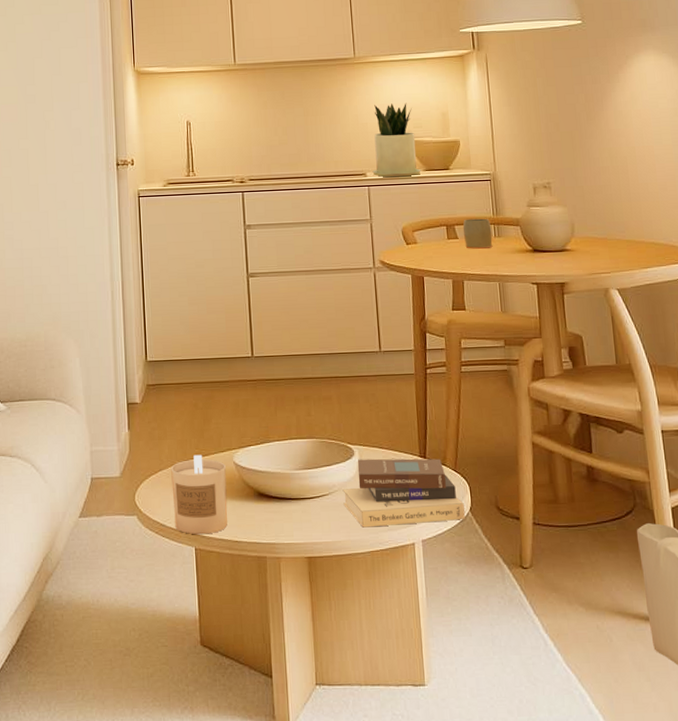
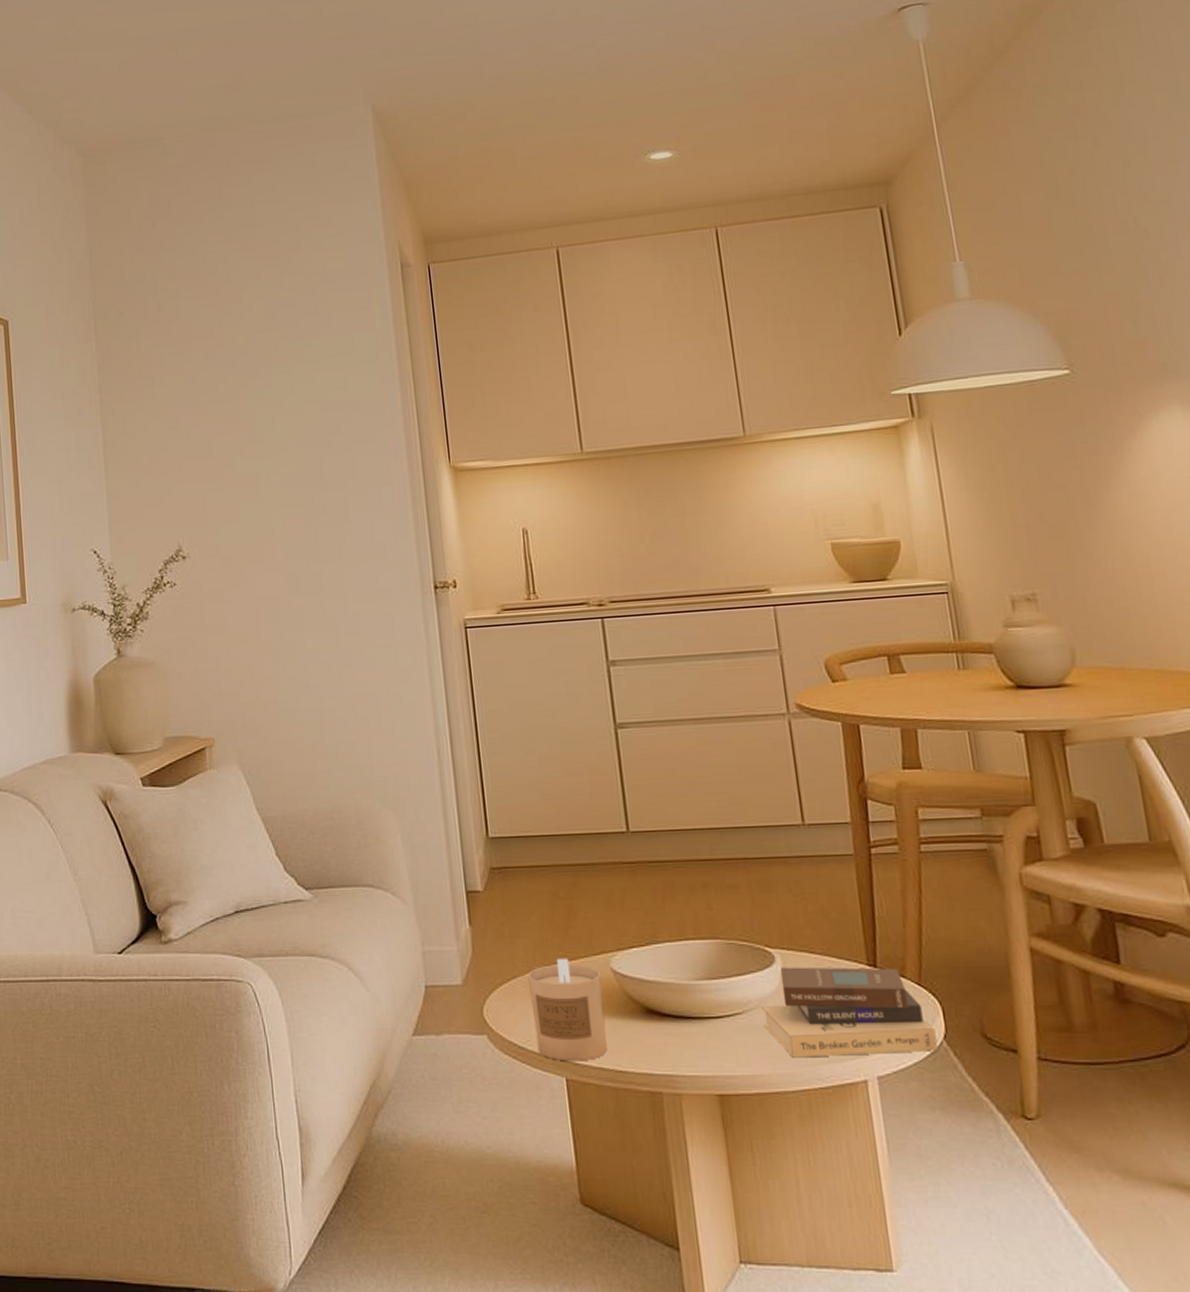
planter: present [372,103,421,178] -> none [776,493,847,594]
mug: present [462,218,493,249] -> none [911,644,956,687]

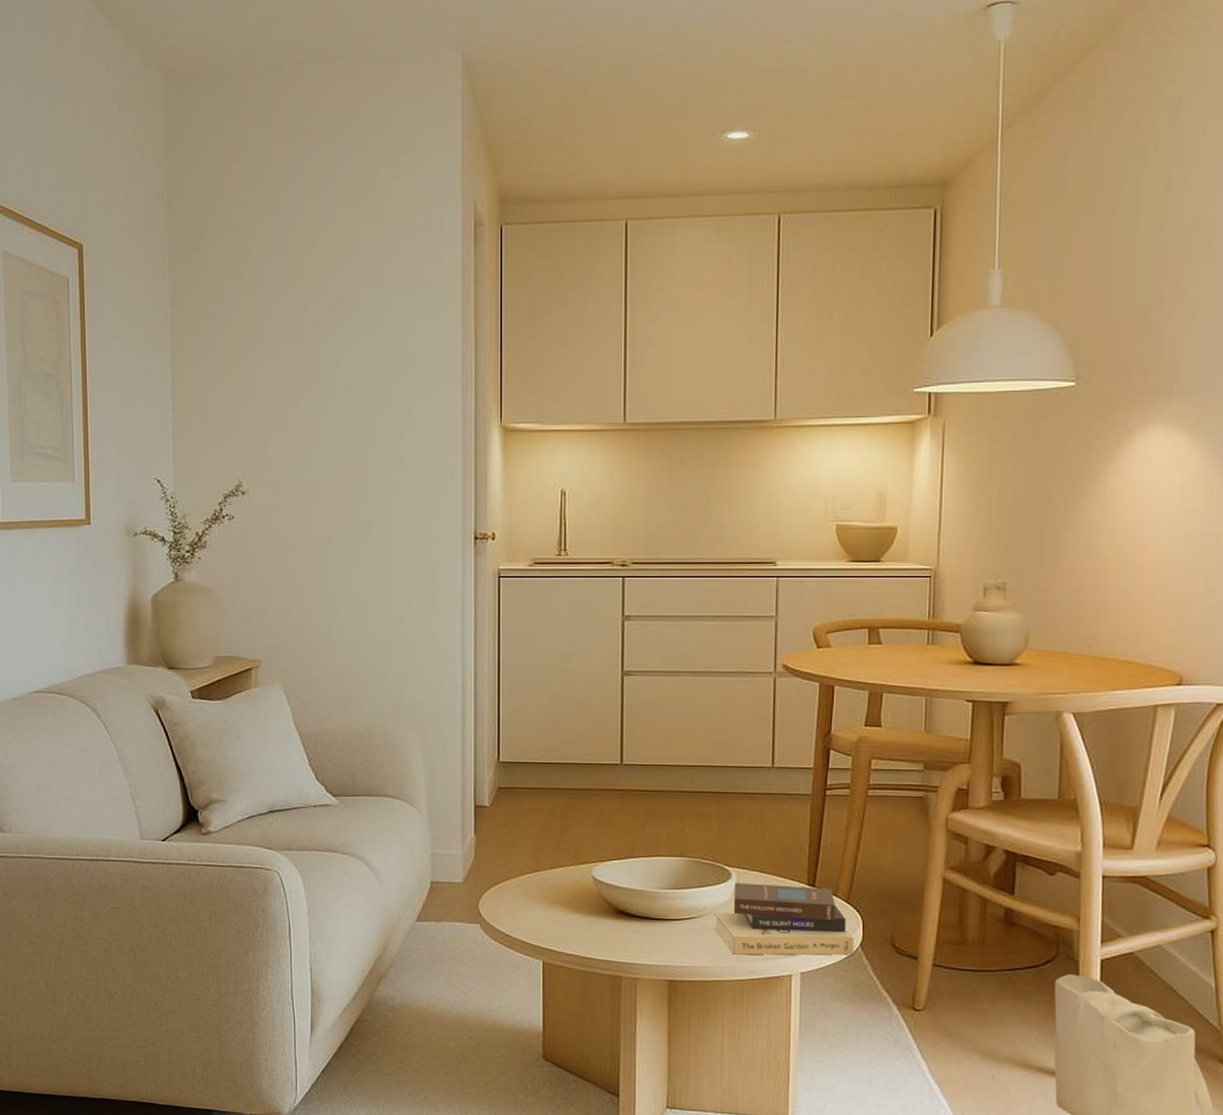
candle: present [528,958,607,1062] -> none [520,865,583,949]

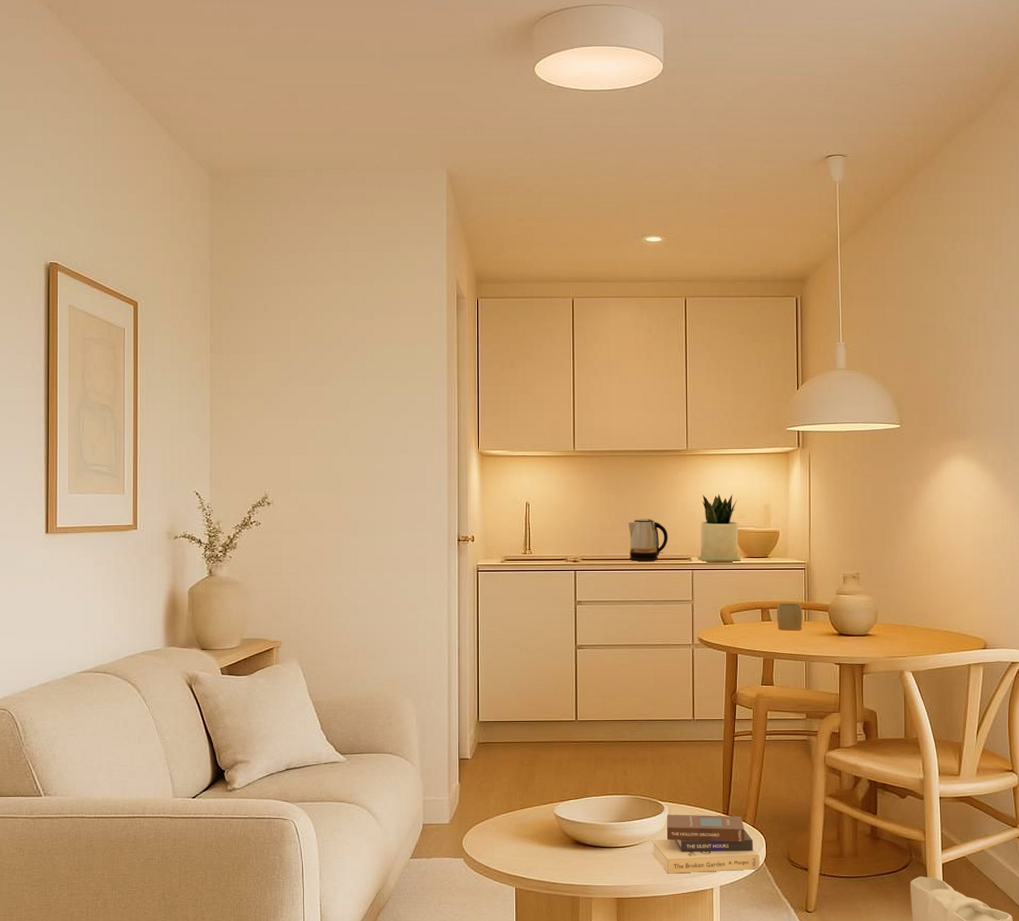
kettle: none [693,509,746,567] -> present [628,518,668,562]
planter: none [784,478,845,568] -> present [697,494,742,563]
mug: none [888,621,925,657] -> present [776,603,802,631]

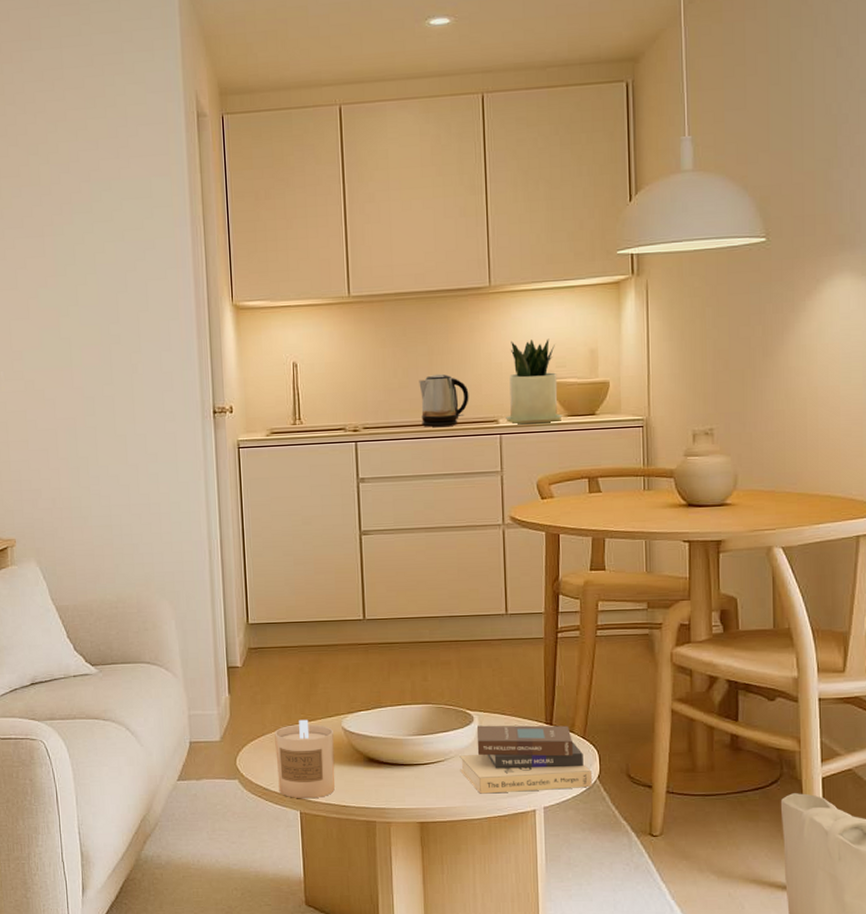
candle: none [497,806,548,876] -> present [274,719,335,799]
mug: present [776,603,802,631] -> none [607,469,641,504]

